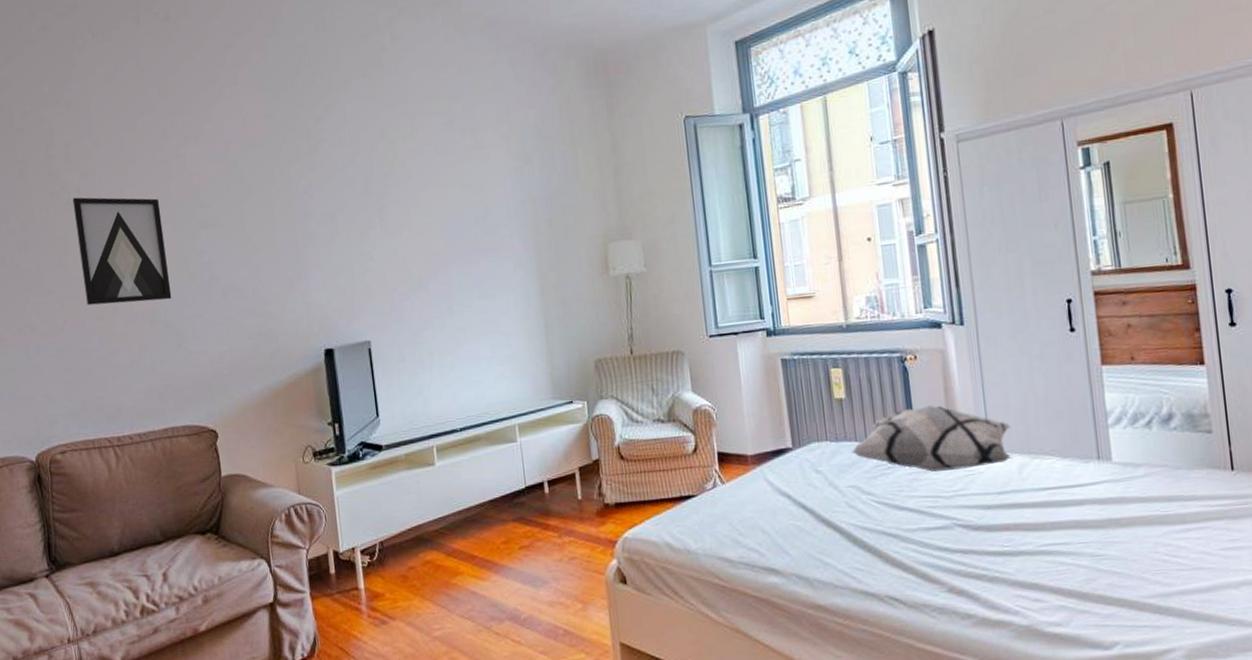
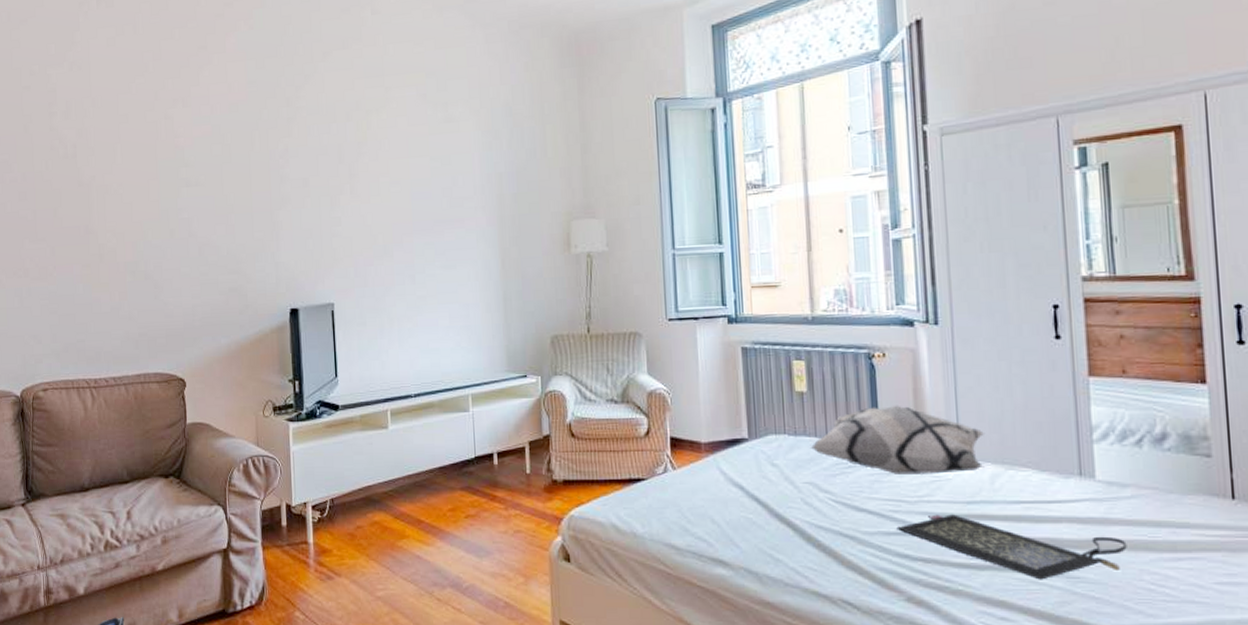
wall art: present [72,197,172,306] -> none [69,152,152,254]
clutch bag: none [935,505,1143,561] -> present [896,514,1127,580]

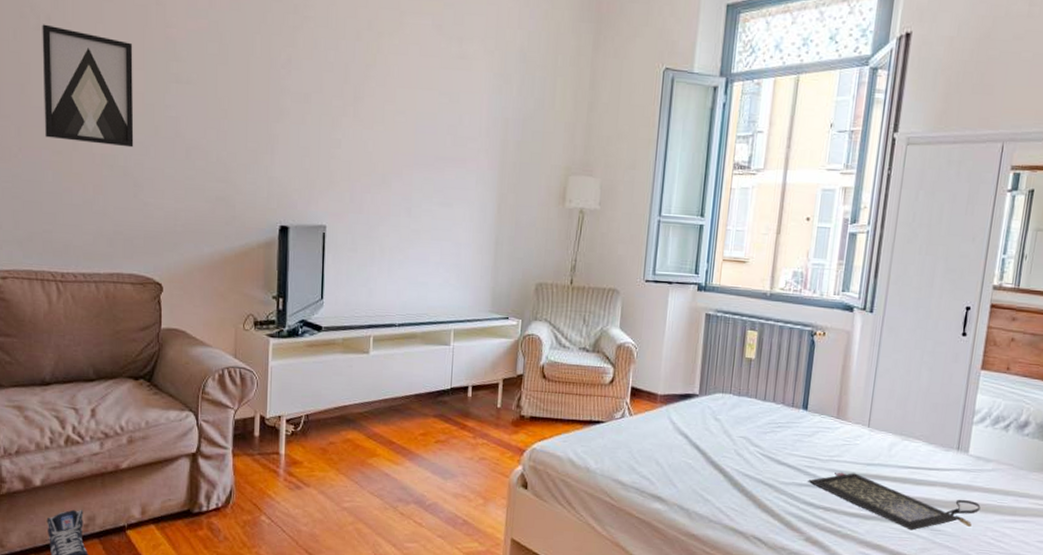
wall art: none [69,152,152,254] -> present [42,24,134,148]
decorative pillow: present [810,405,986,474] -> none [749,377,893,439]

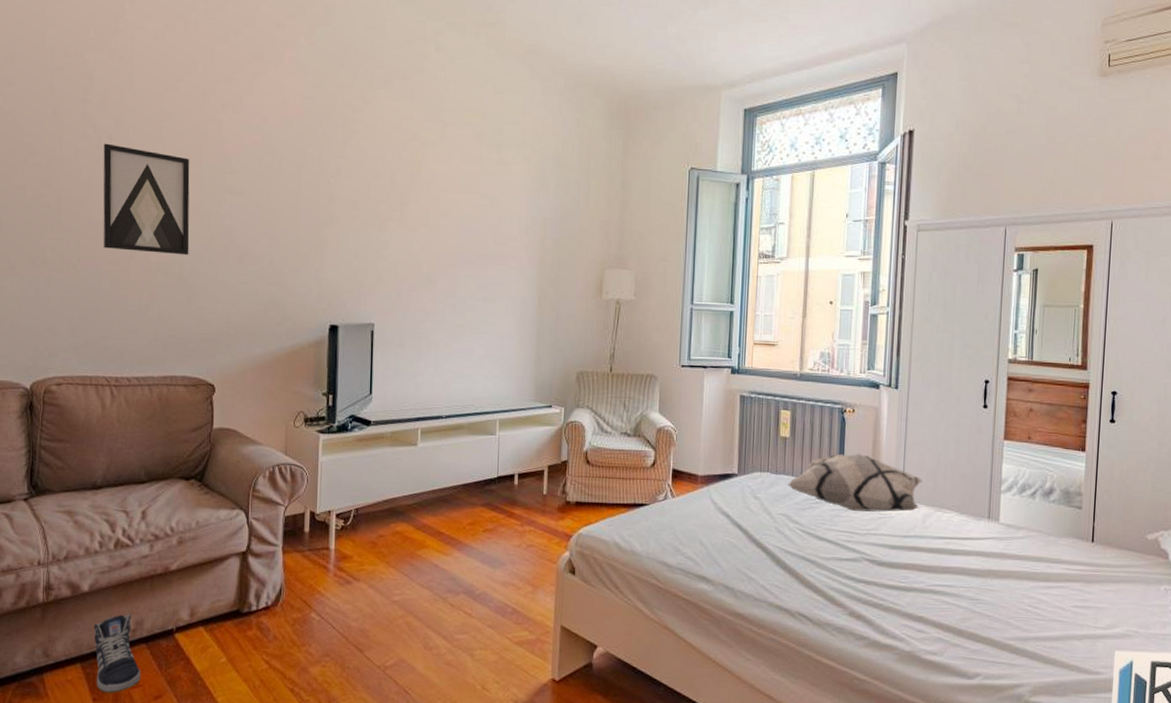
decorative pillow: none [749,377,893,439] -> present [787,453,924,512]
clutch bag: present [808,472,981,531] -> none [848,545,1015,601]

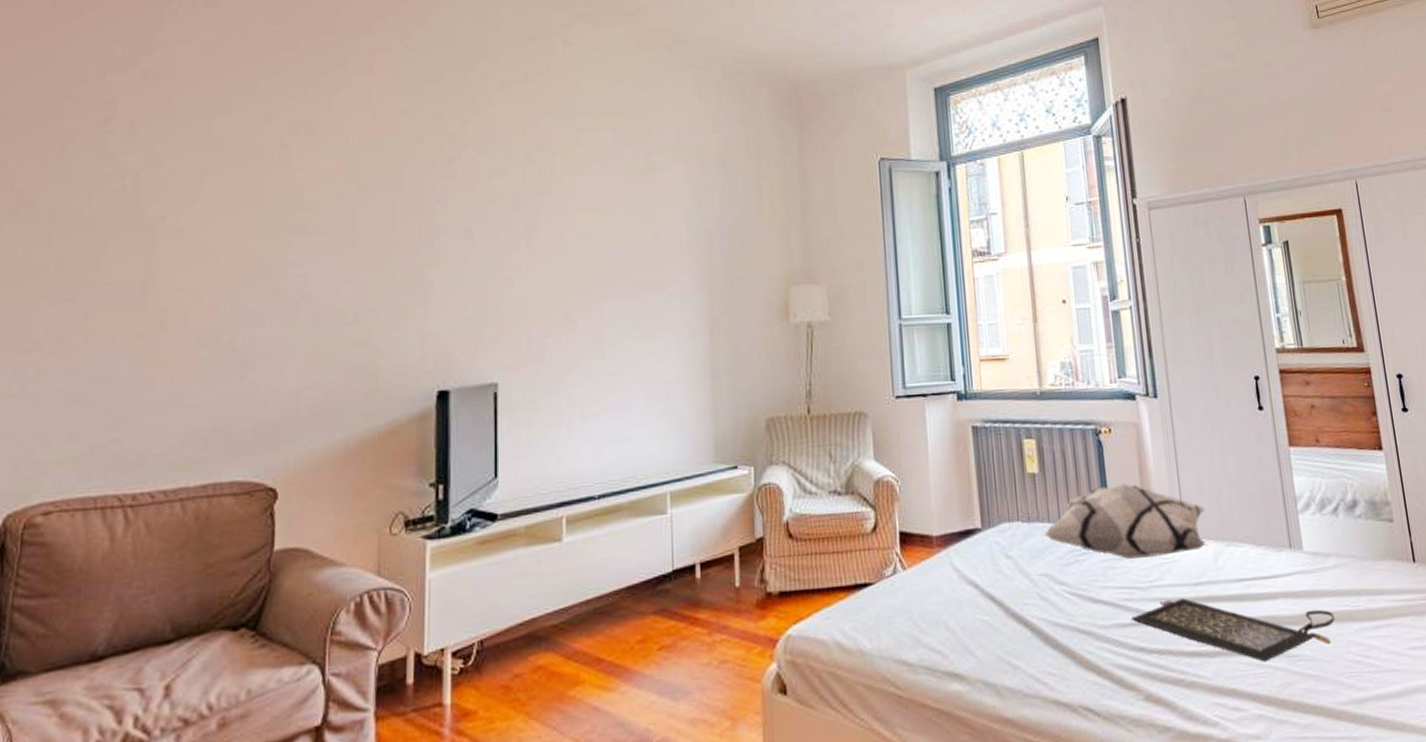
wall art: present [103,143,190,256] -> none [121,184,247,320]
clutch bag: none [848,545,1015,601] -> present [1131,598,1335,662]

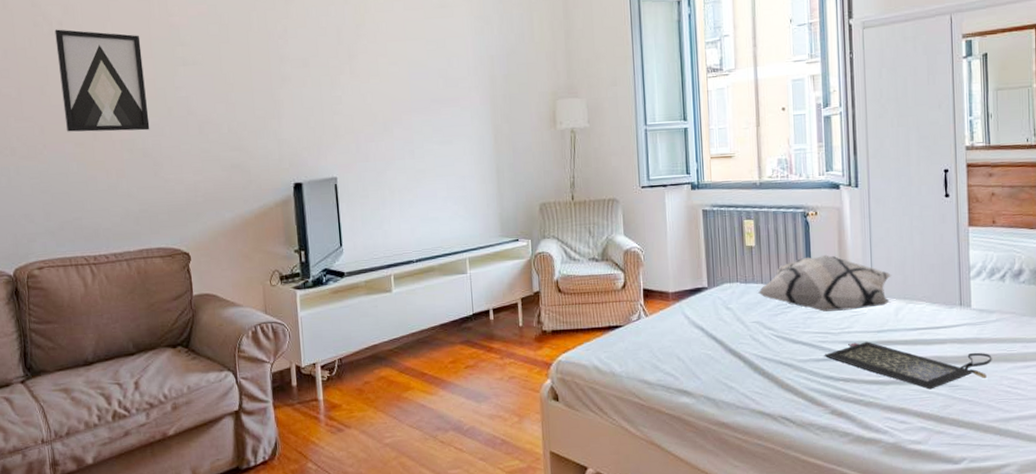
wall art: none [121,184,247,320] -> present [54,29,150,132]

